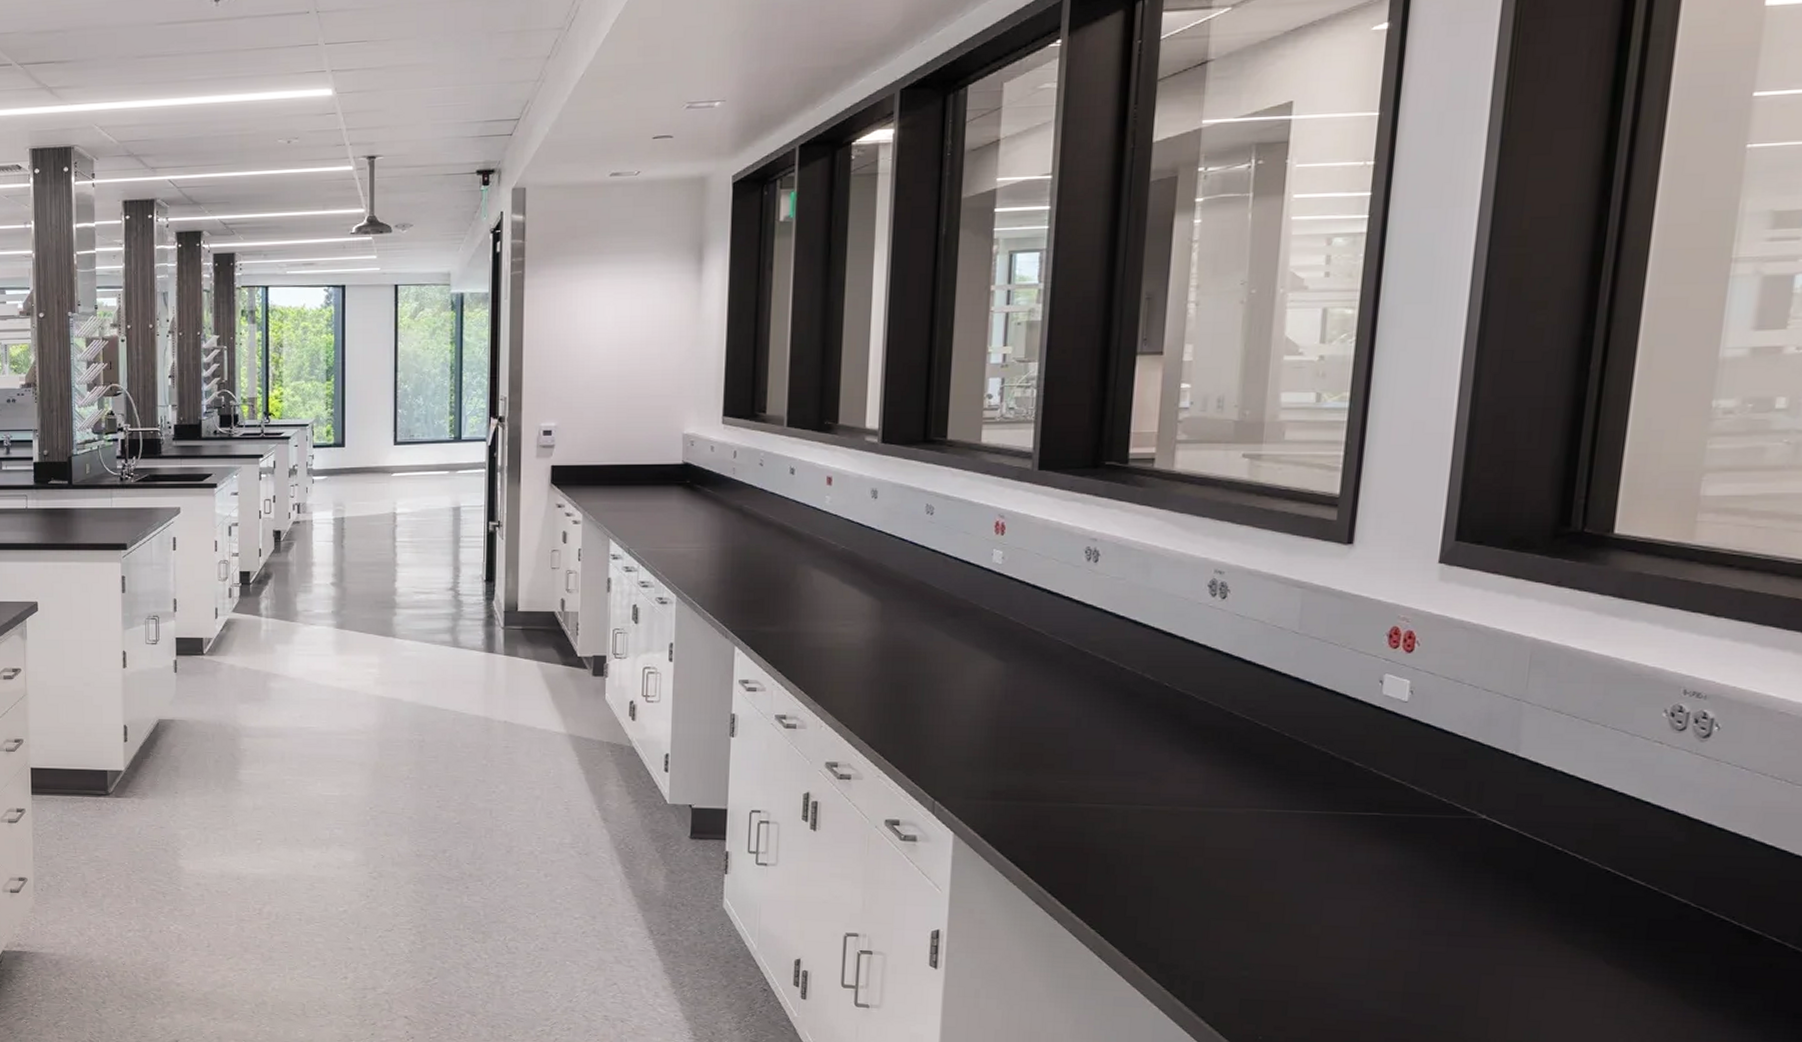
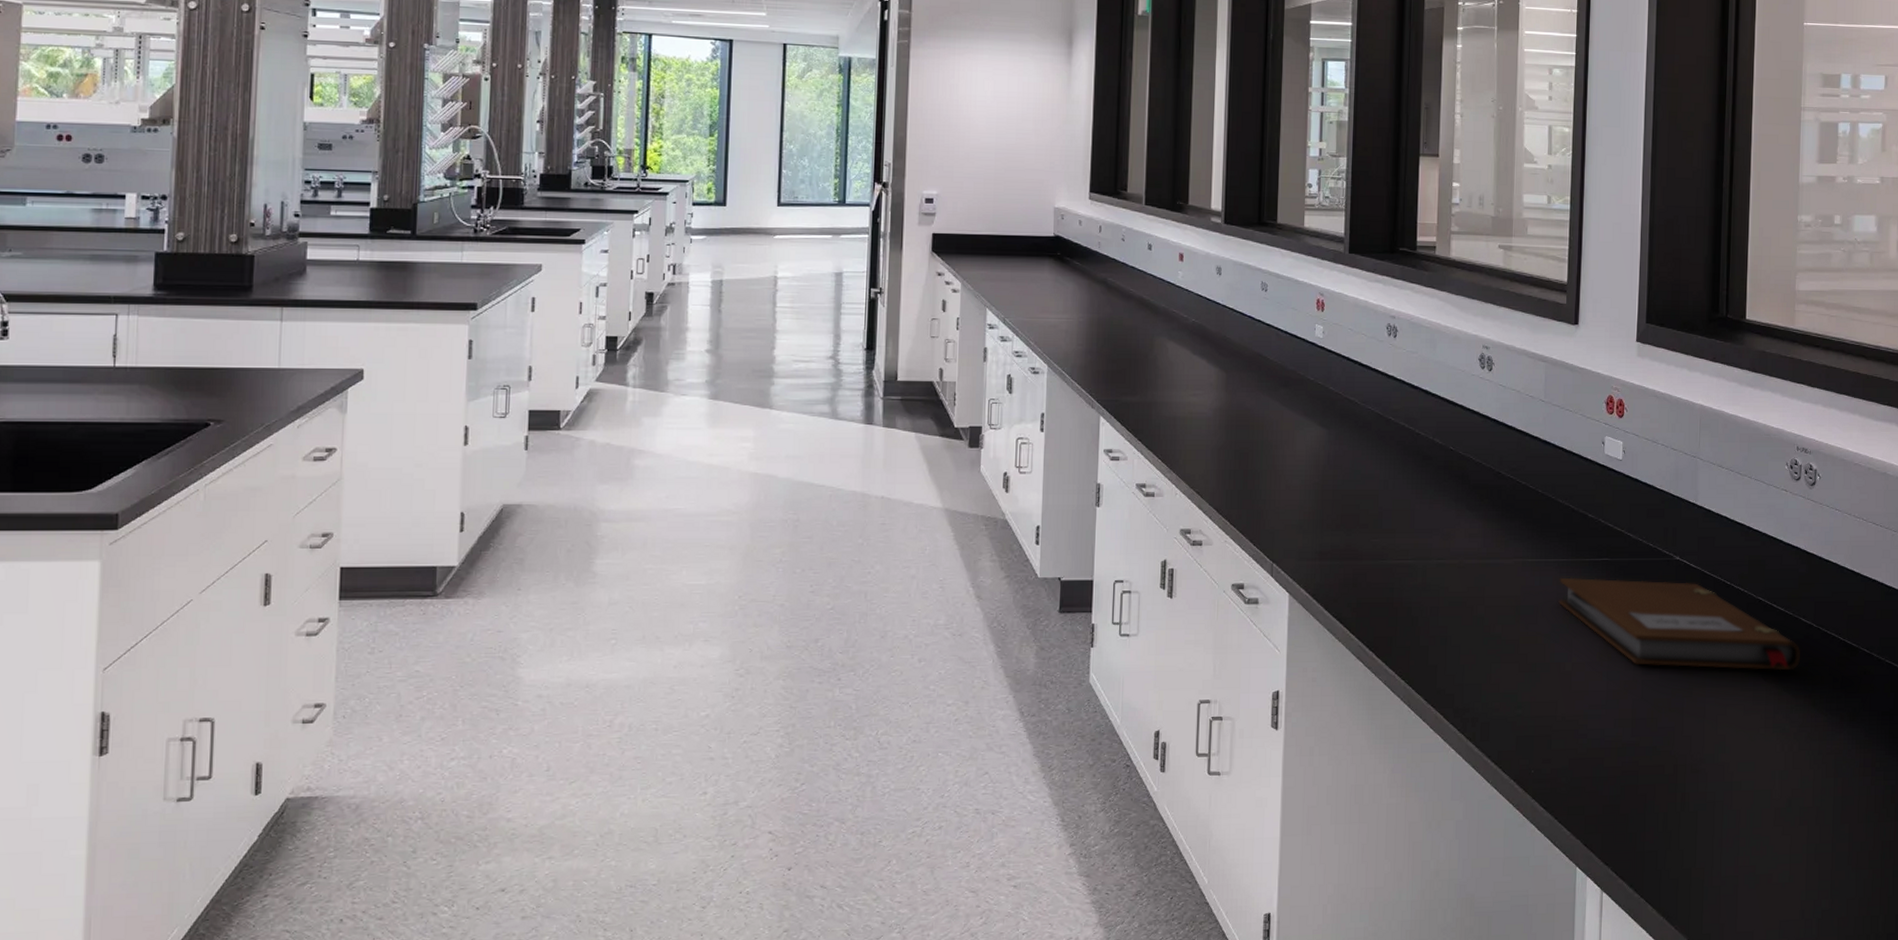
notebook: none [1306,831,1667,955] -> present [1558,577,1800,671]

